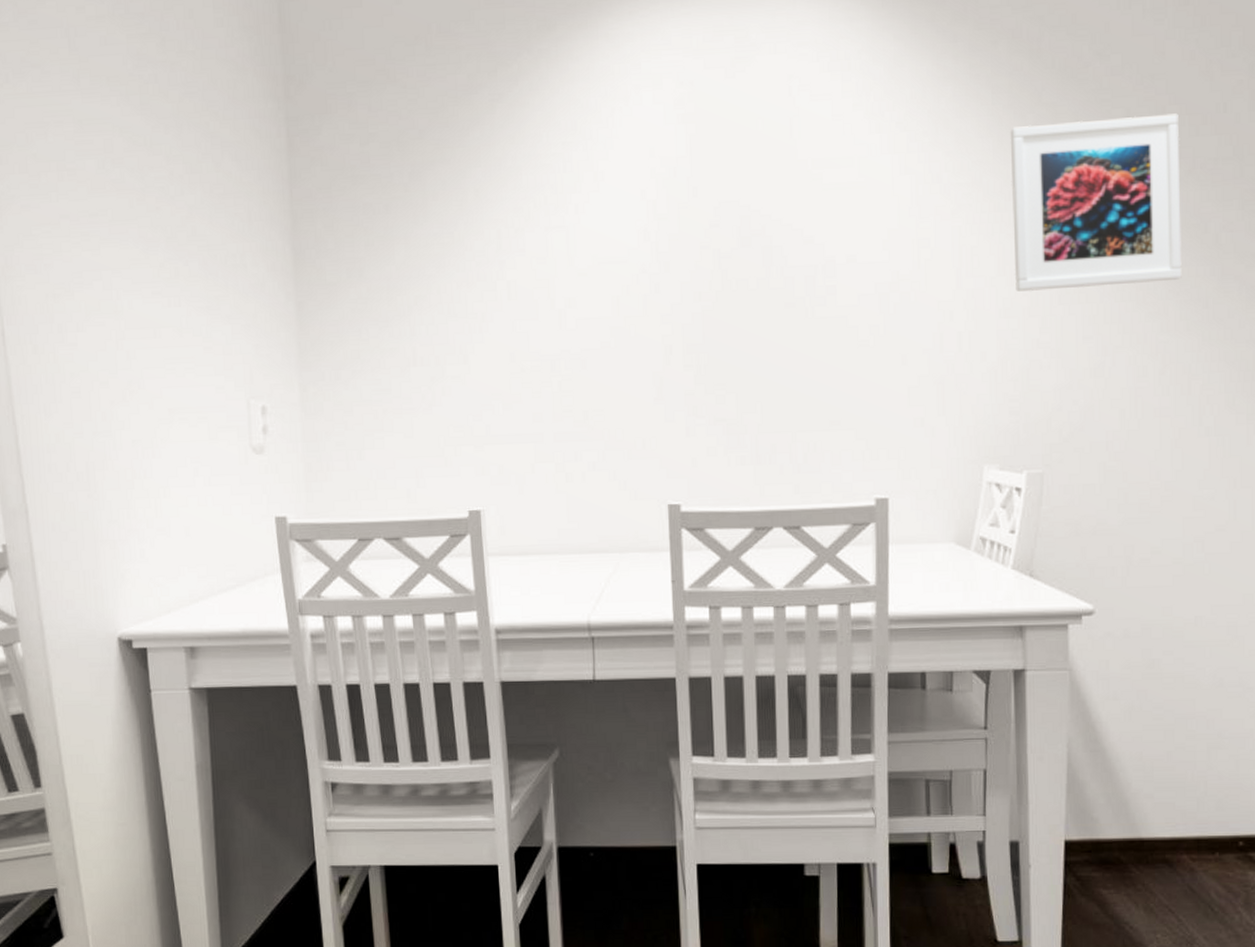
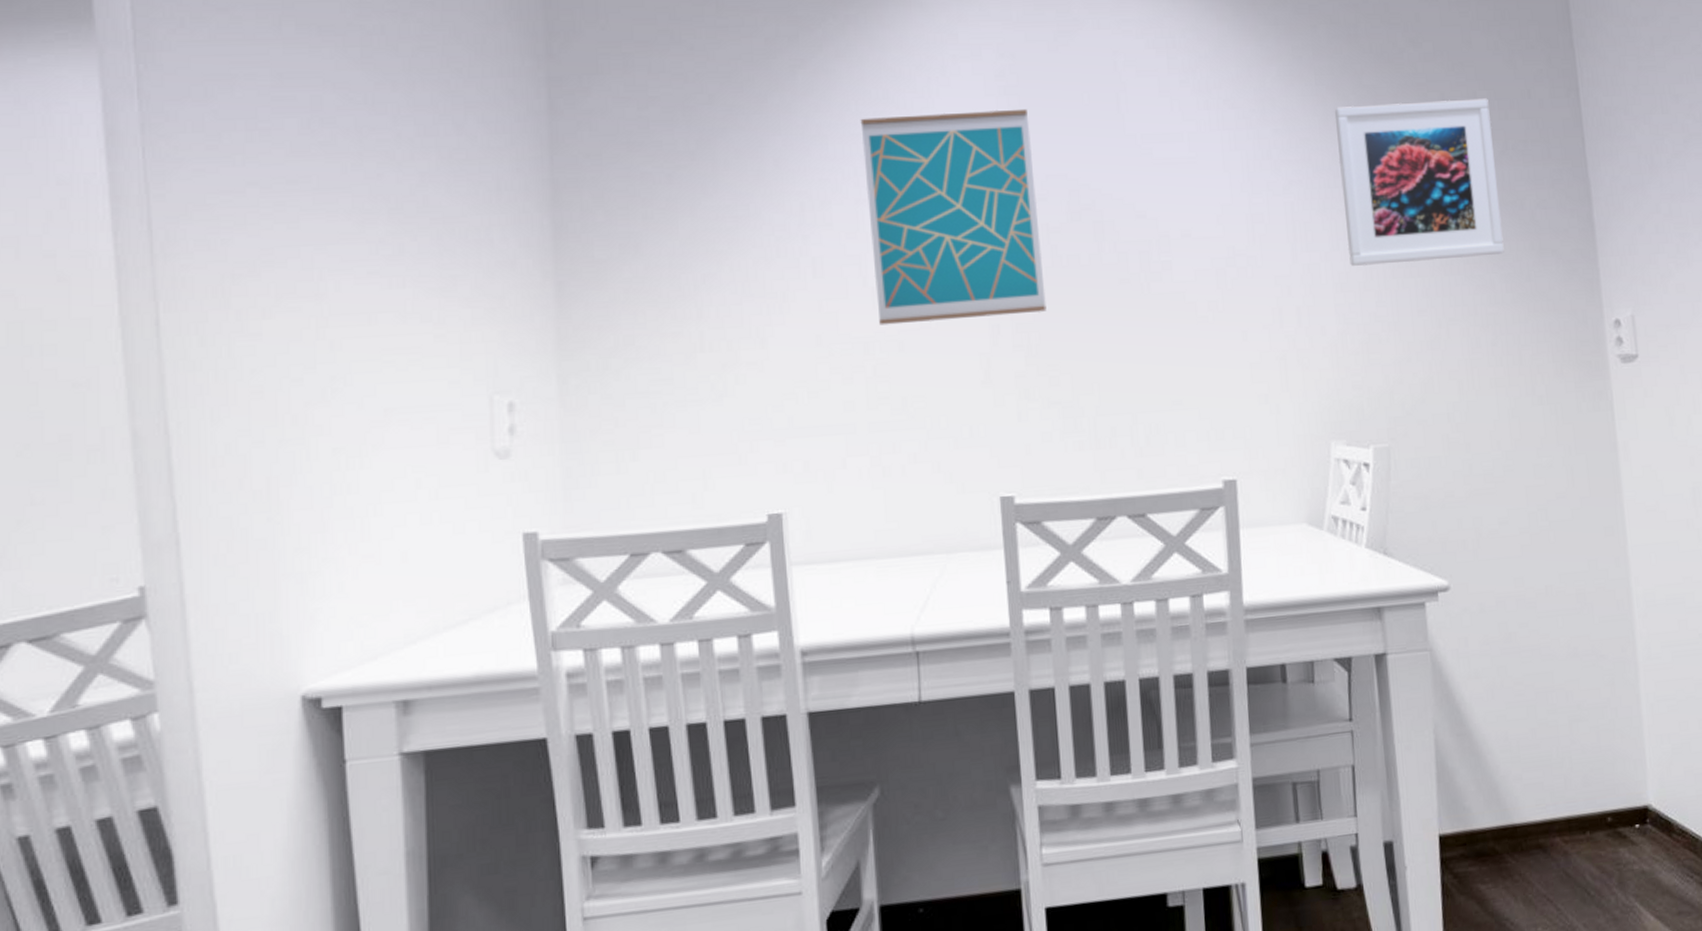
wall art: none [550,136,716,345] -> present [860,108,1047,325]

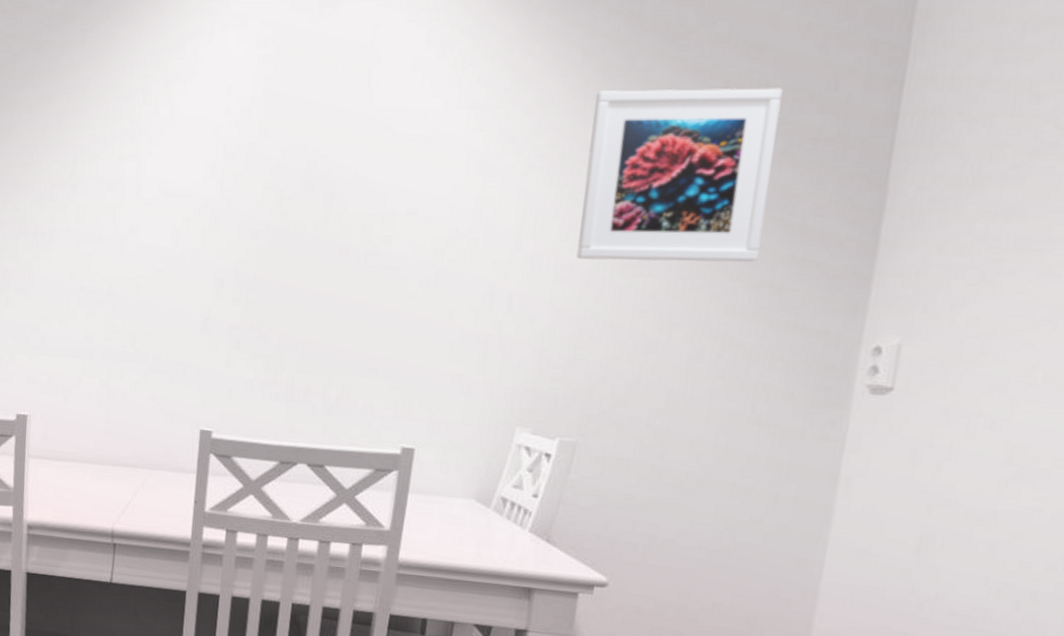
wall art: present [860,108,1047,325] -> none [123,78,282,272]

